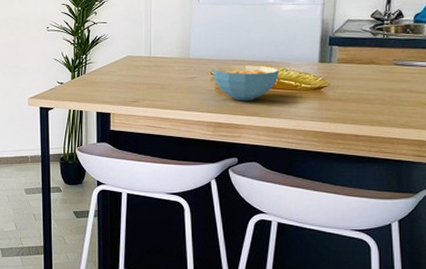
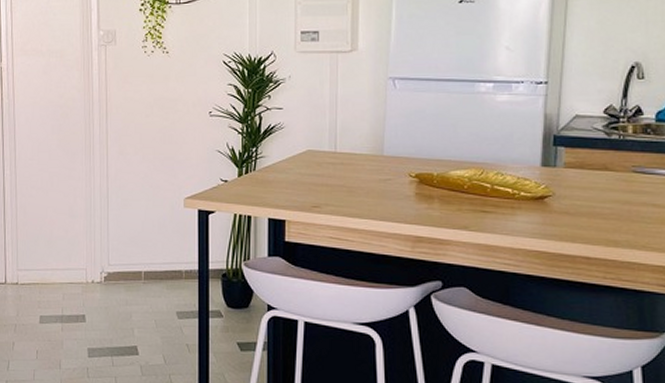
cereal bowl: present [213,65,280,101] -> none [412,167,494,211]

